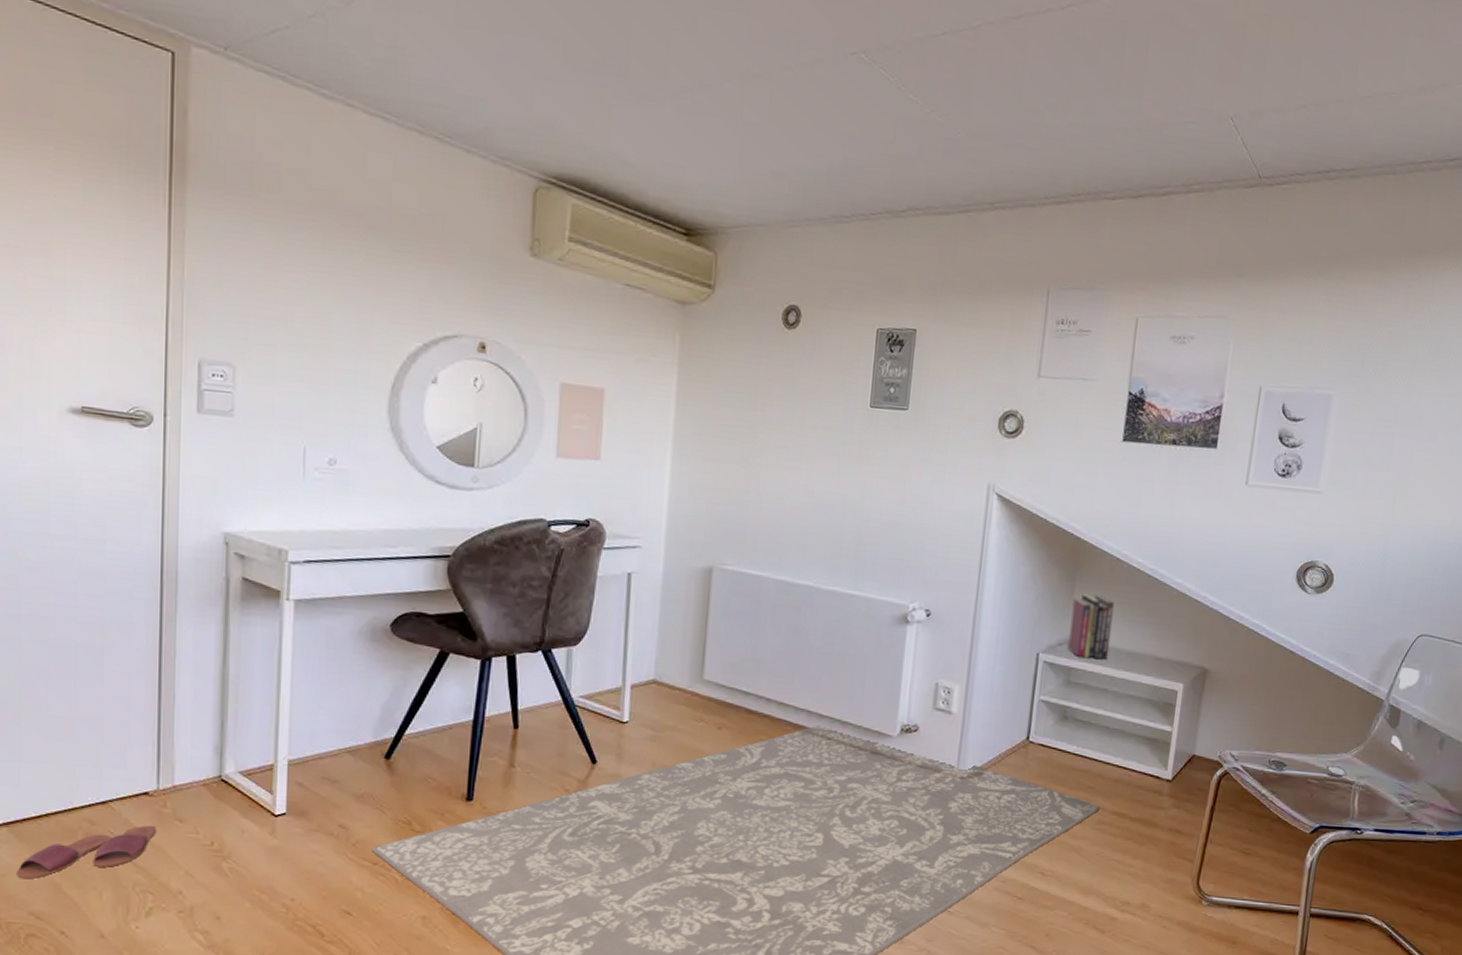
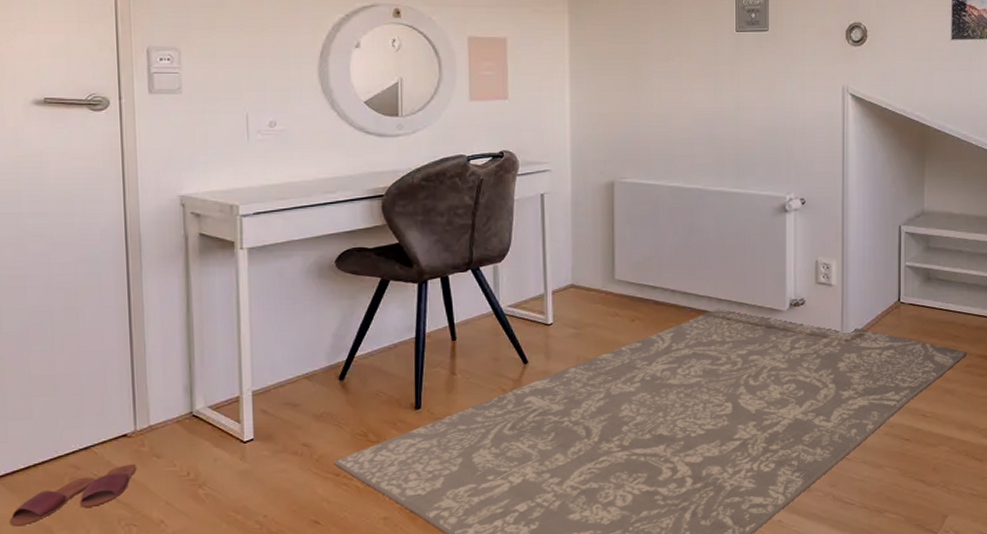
books: present [1067,594,1115,660] -> none [924,171,960,226]

